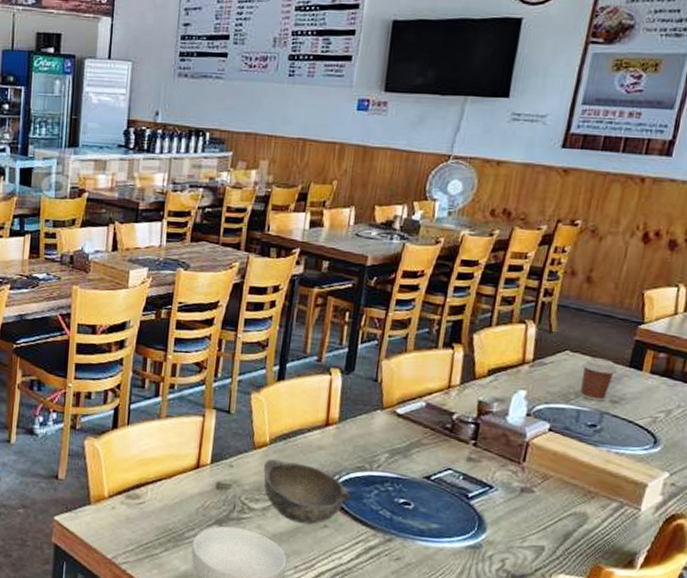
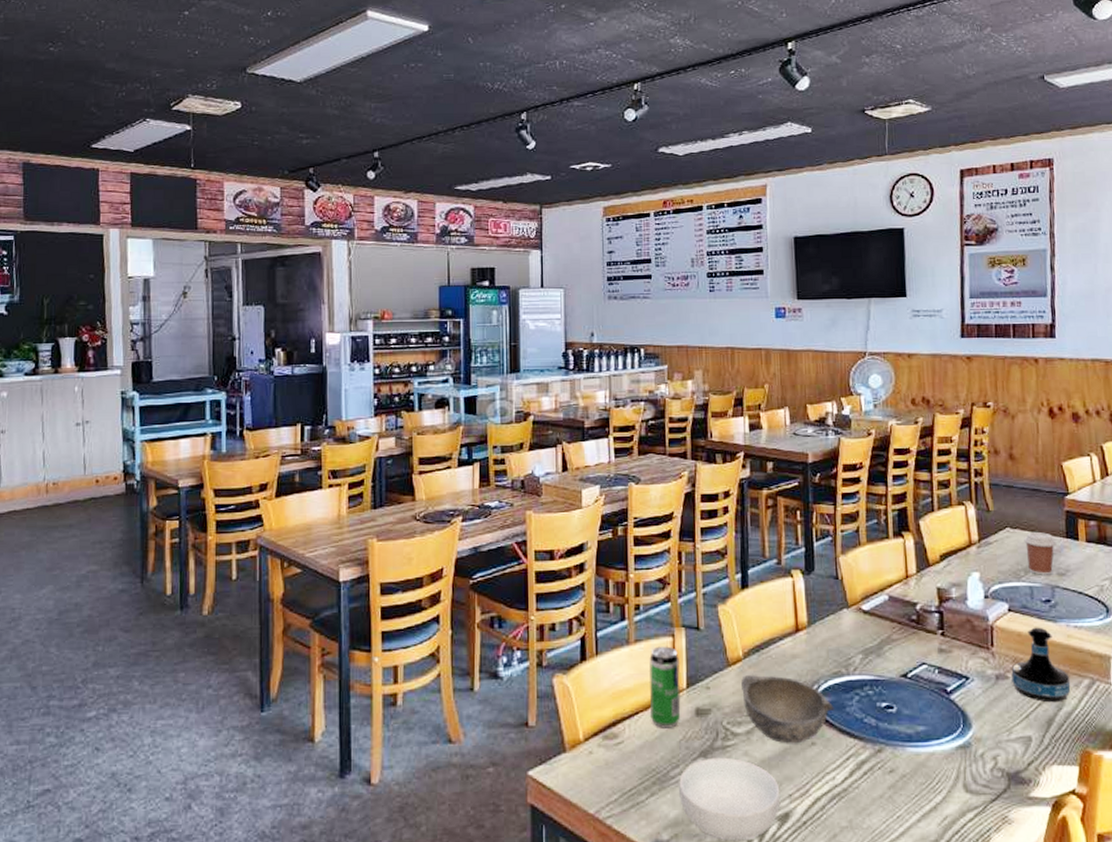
beverage can: none [173,423,207,497] -> present [649,646,681,728]
tequila bottle: none [536,448,599,520] -> present [1011,627,1071,703]

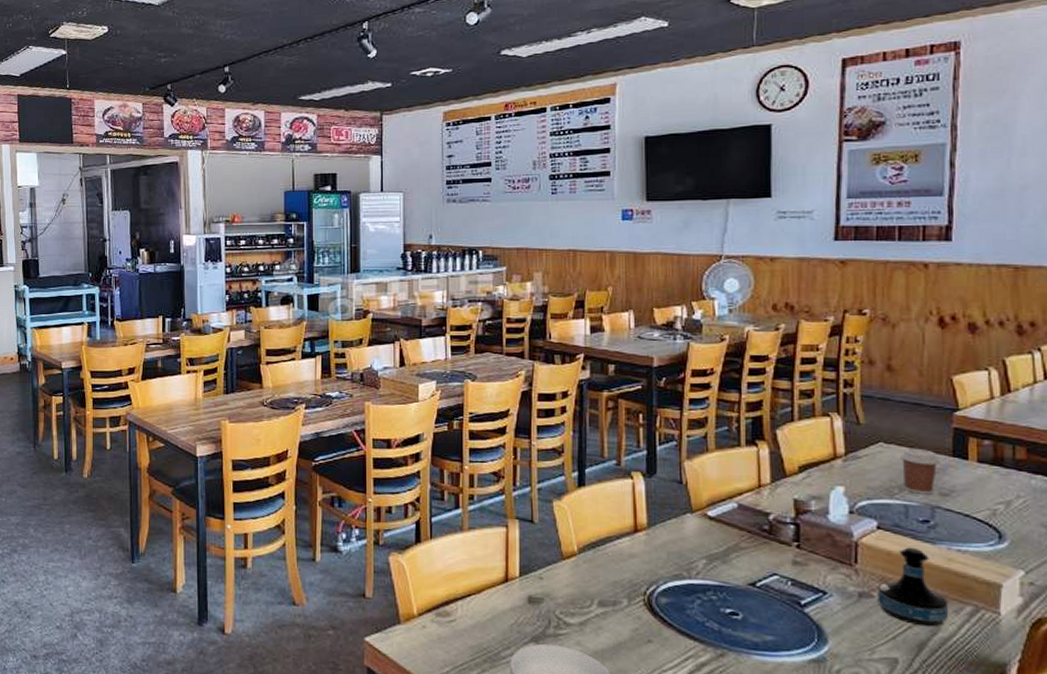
beverage can: present [649,646,681,728] -> none [481,535,513,612]
bowl: present [741,675,834,744] -> none [576,570,674,640]

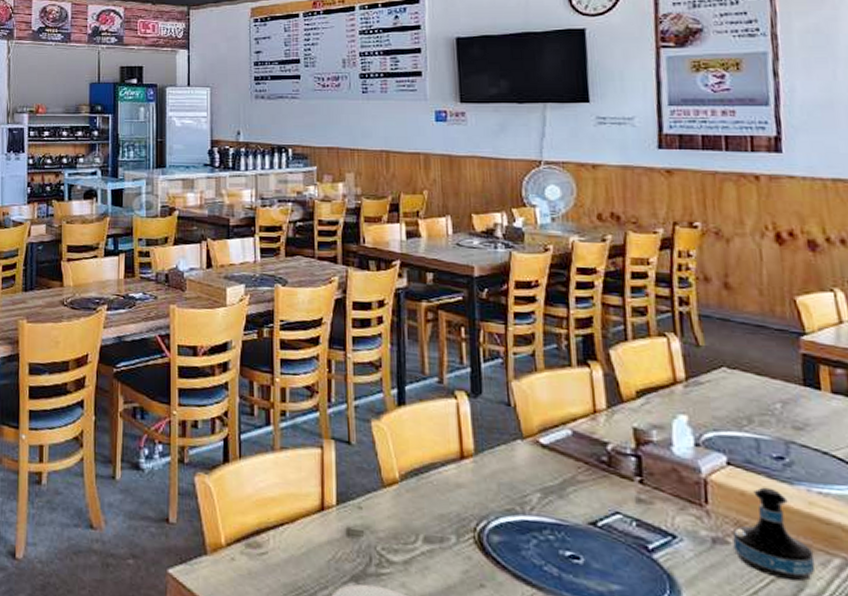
coffee cup: present [900,447,940,495] -> none [745,374,790,428]

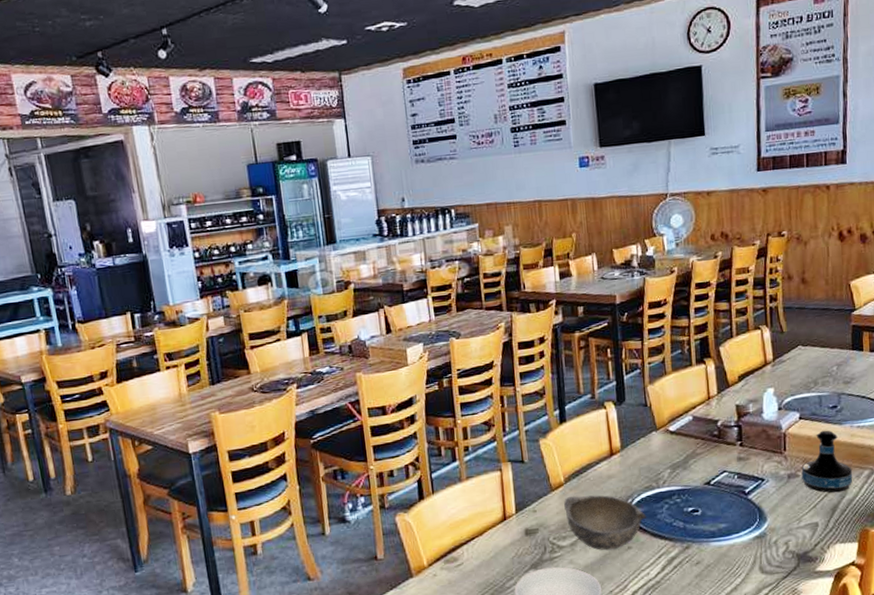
bowl: none [398,499,507,583] -> present [564,495,647,551]

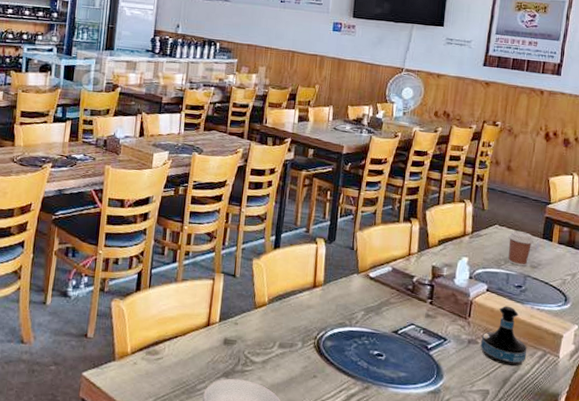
bowl: present [564,495,647,551] -> none [263,317,336,375]
coffee cup: none [814,346,843,385] -> present [508,230,534,266]

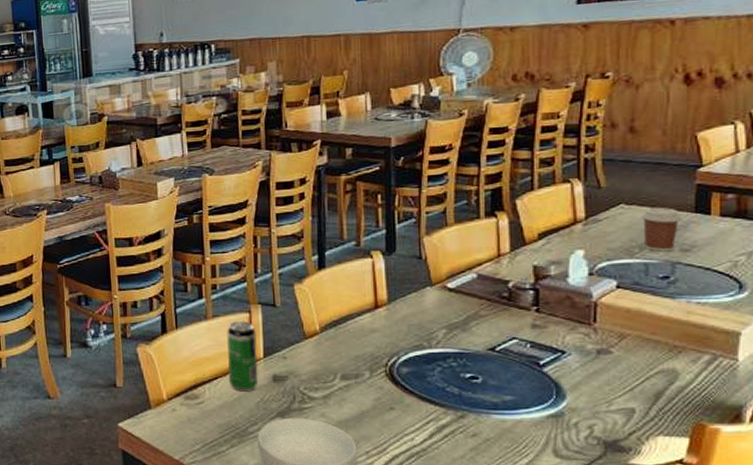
beverage can: none [187,286,216,352] -> present [227,321,259,392]
tequila bottle: present [480,306,527,367] -> none [616,303,687,377]

